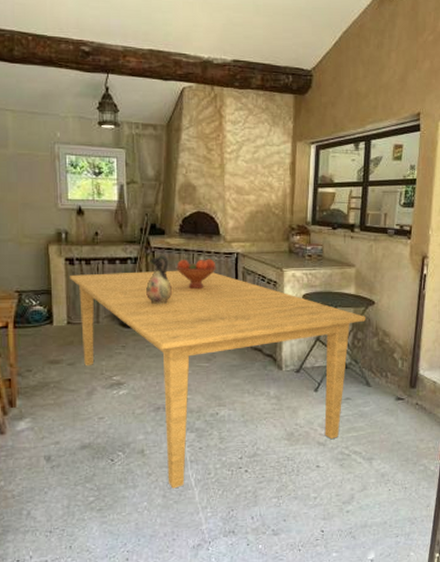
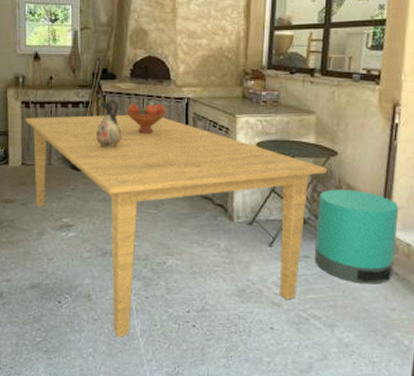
trash can: none [355,335,427,420] -> present [314,189,399,285]

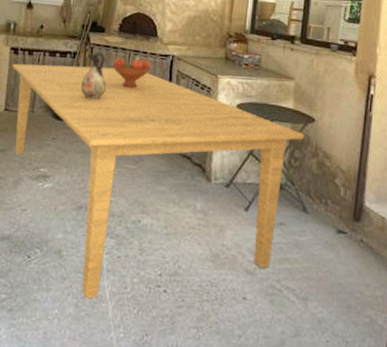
trash can: present [314,189,399,285] -> none [290,156,374,258]

